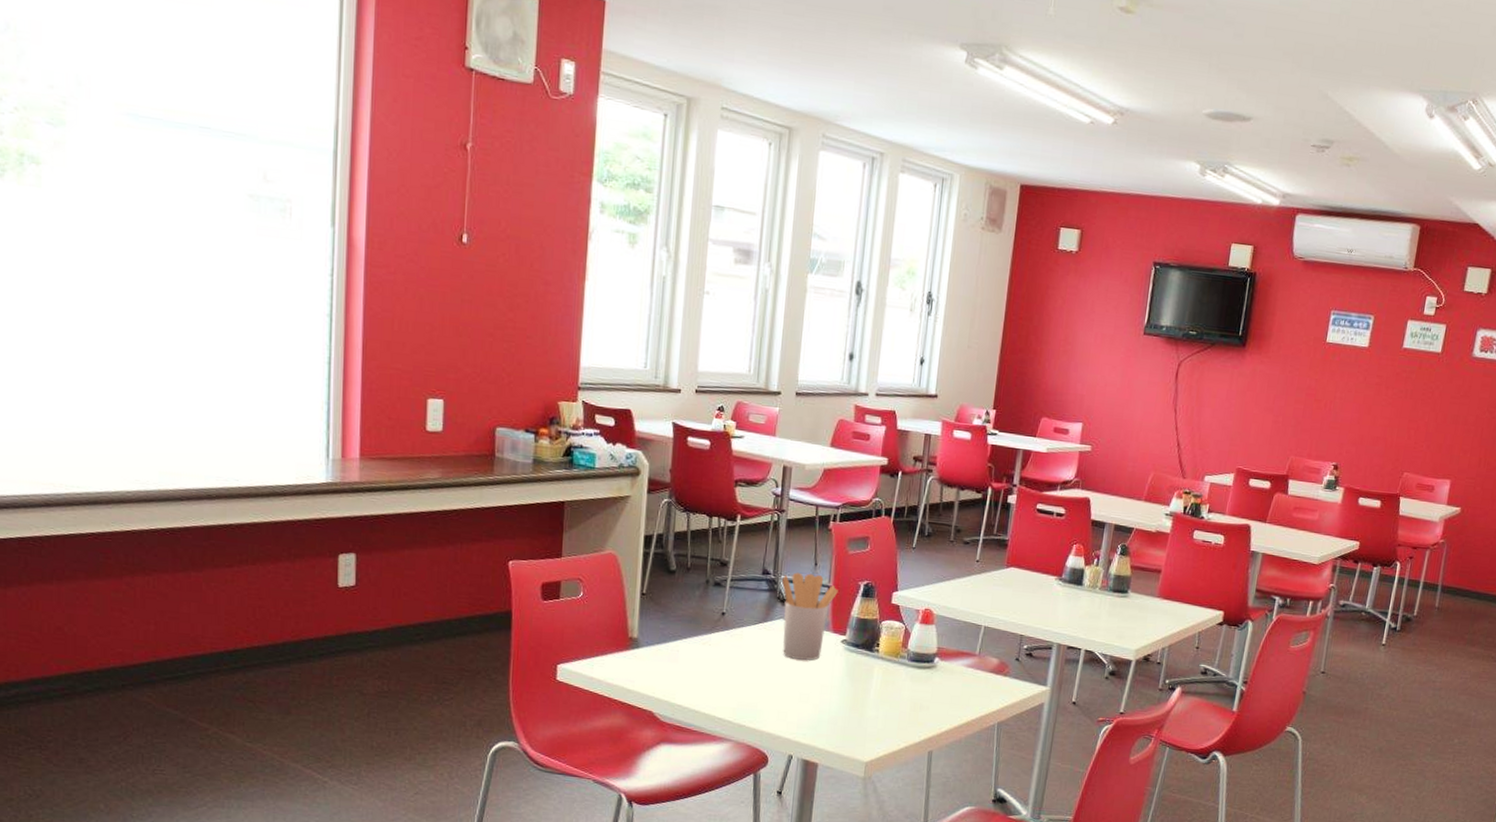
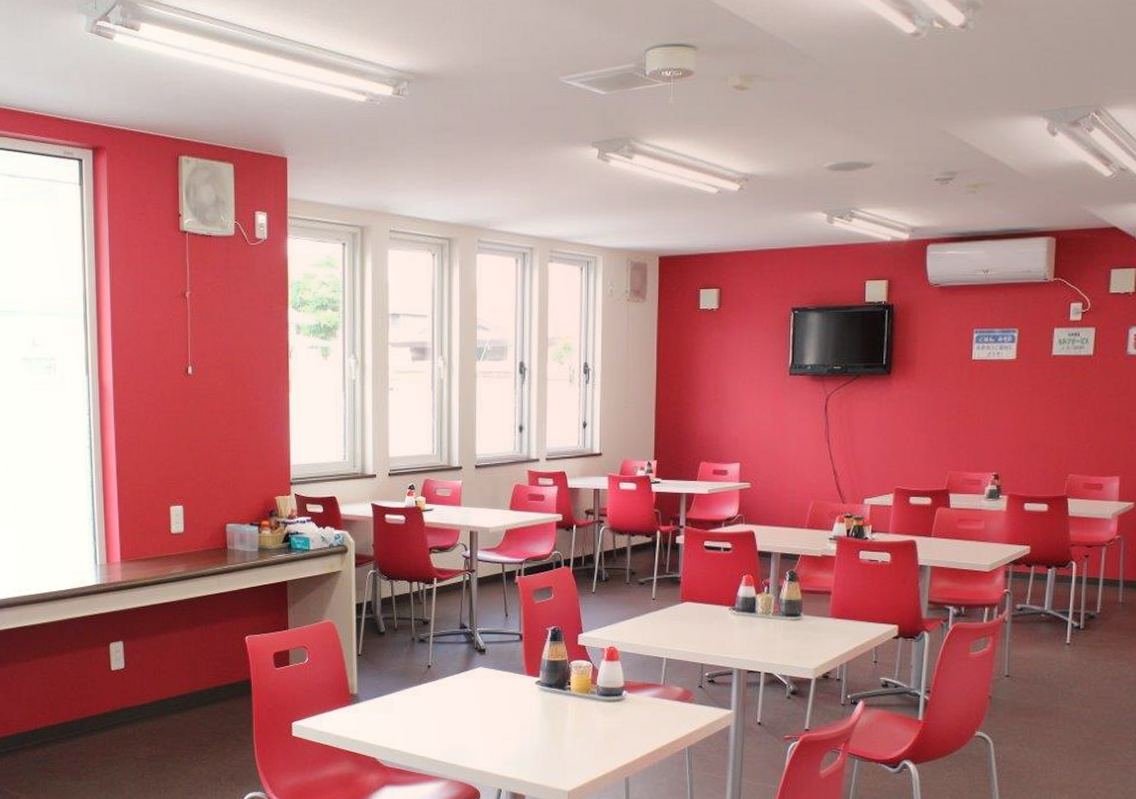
utensil holder: present [782,572,838,660] -> none [478,624,529,702]

